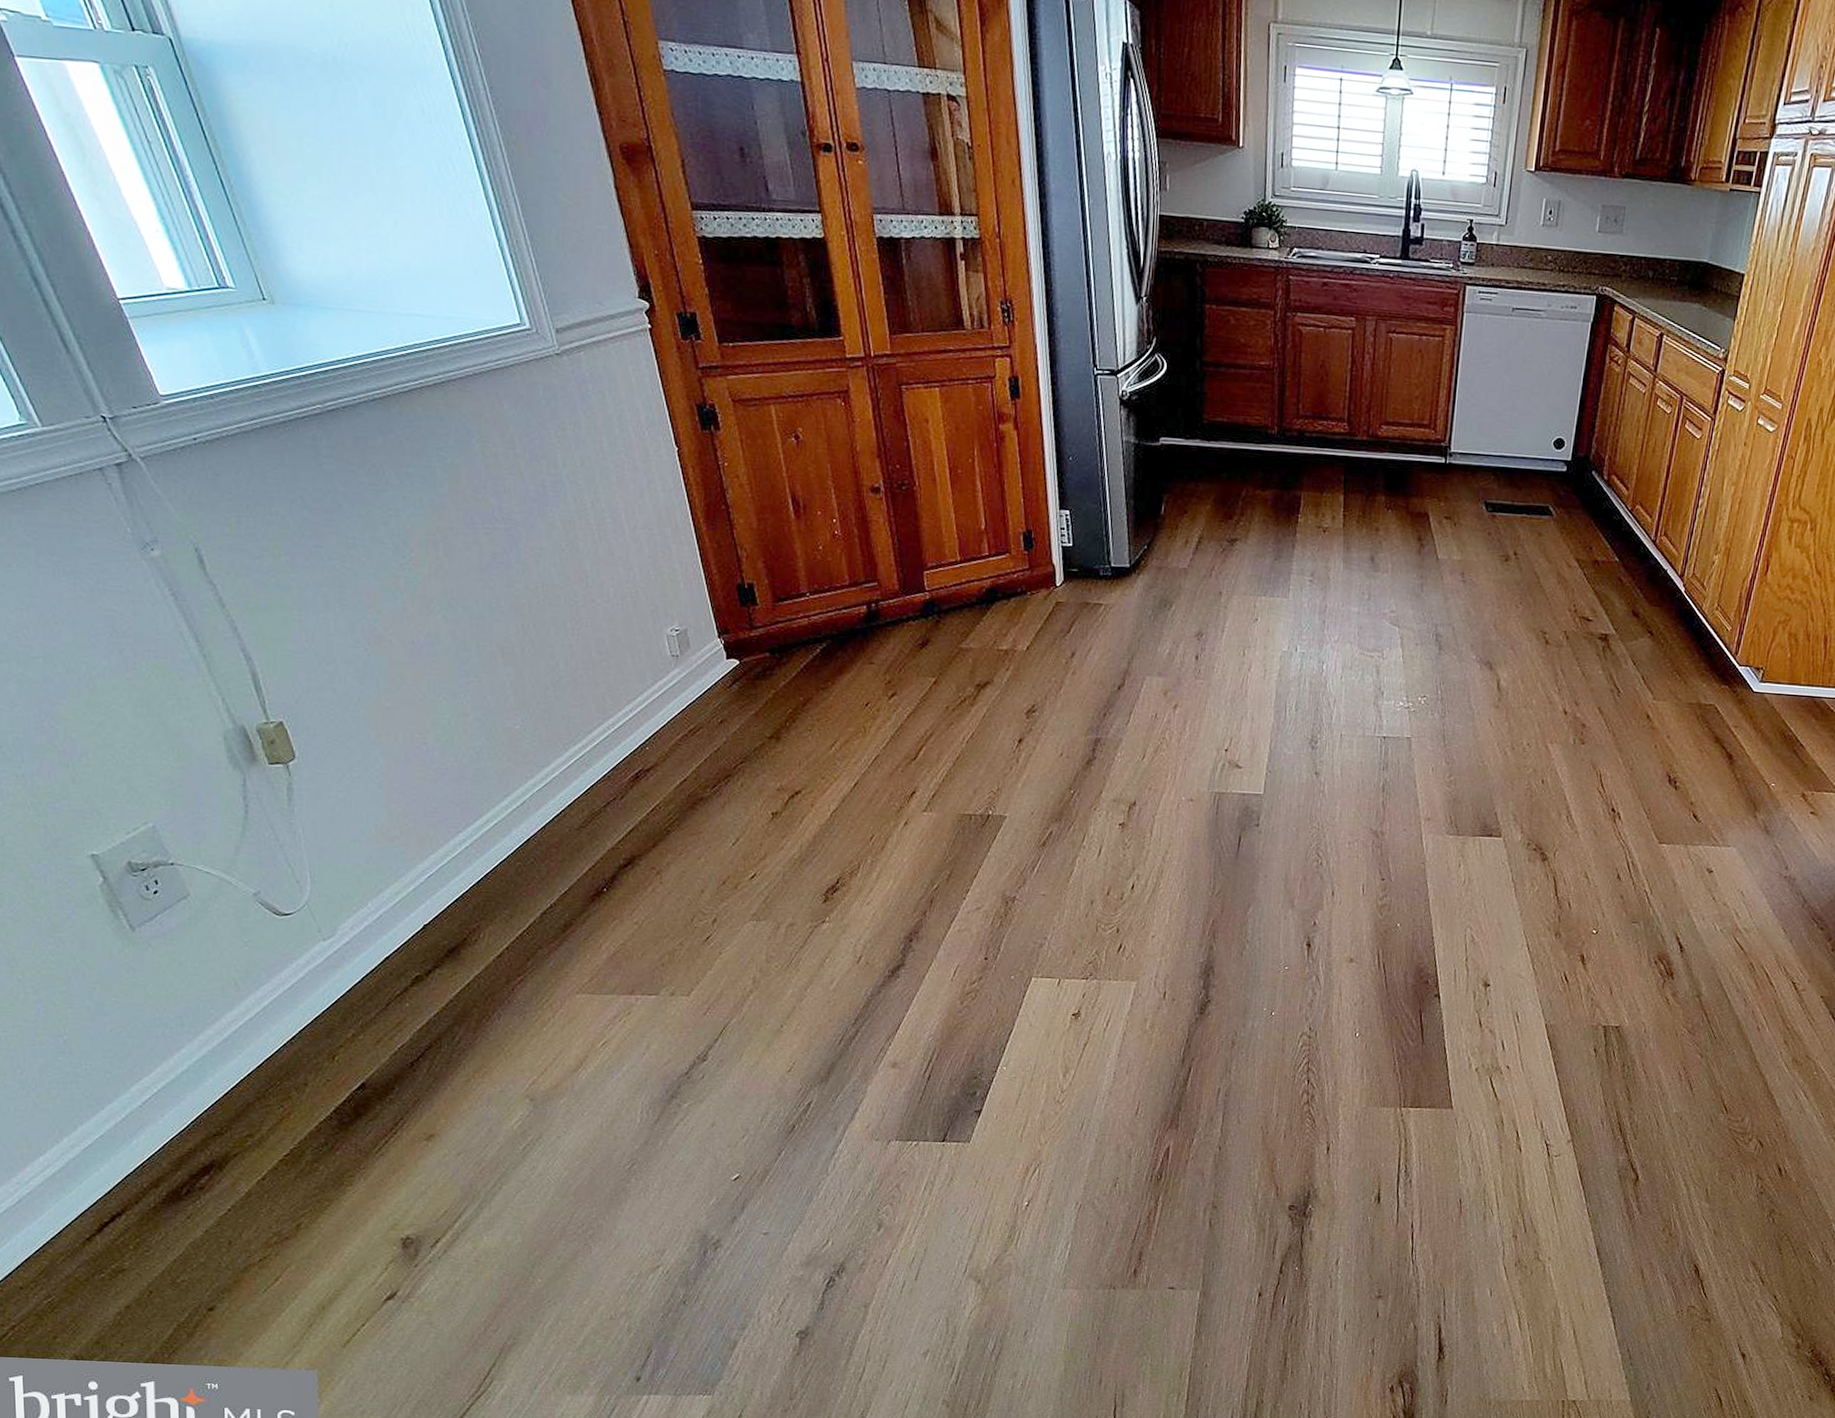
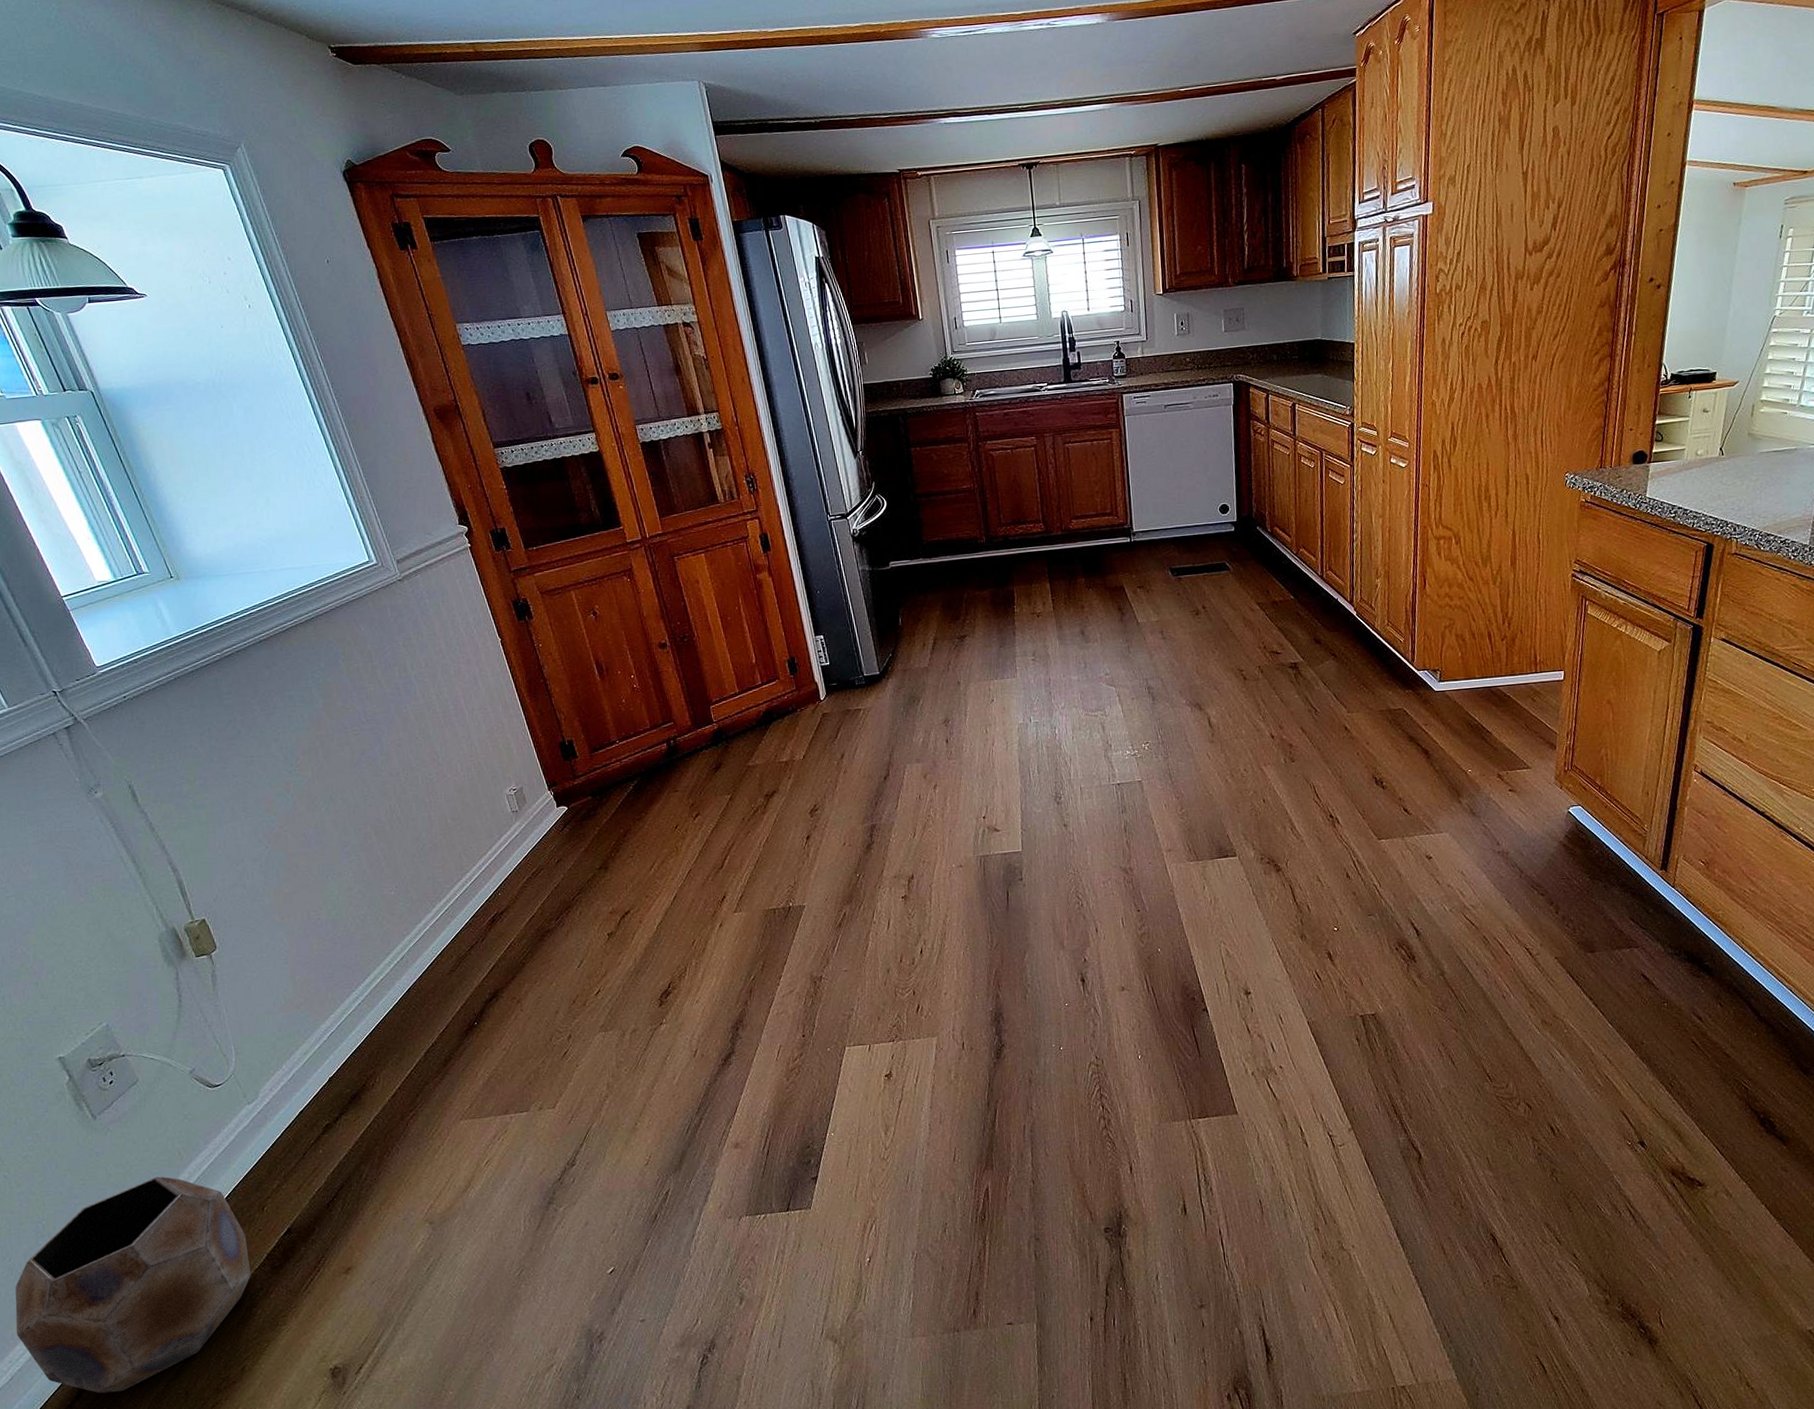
planter: none [26,1005,315,1232] -> present [15,1176,251,1394]

